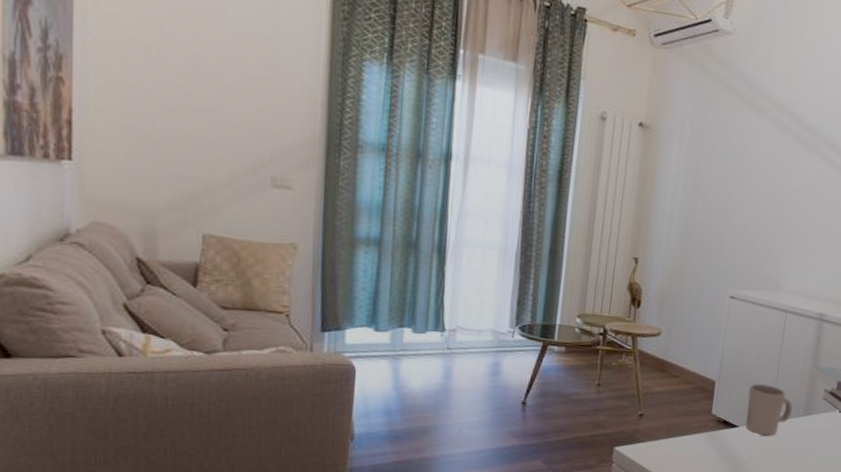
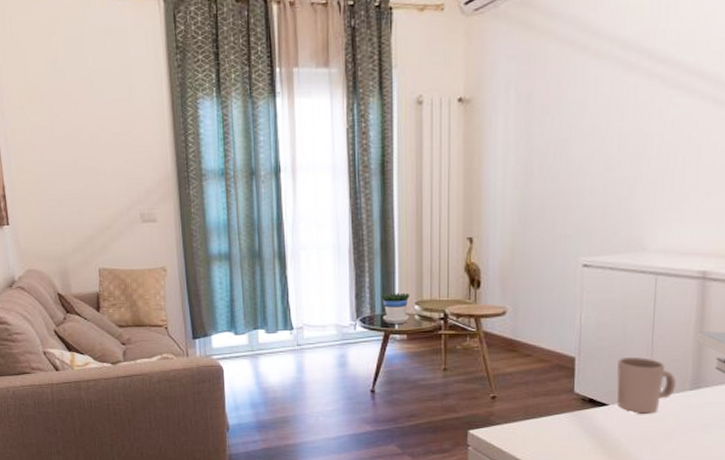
flowerpot: none [543,303,573,336] -> present [381,292,410,325]

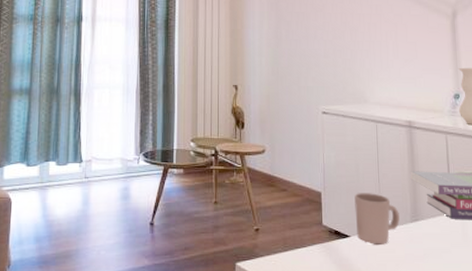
flowerpot: present [381,292,410,325] -> none [162,130,187,160]

